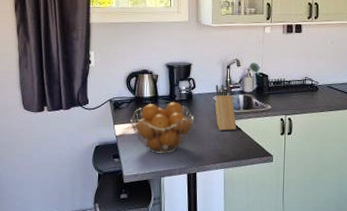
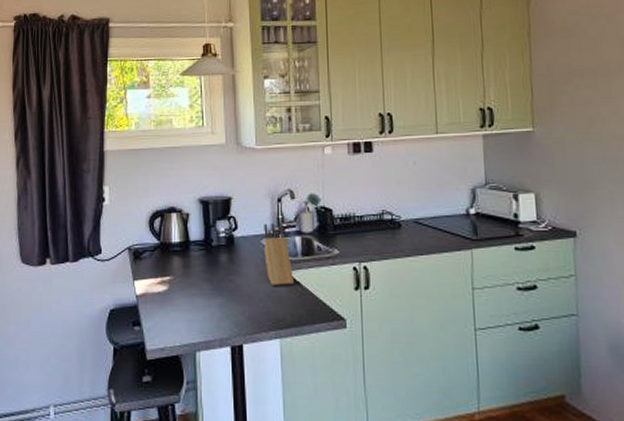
fruit basket: present [130,101,194,154] -> none [155,247,238,319]

